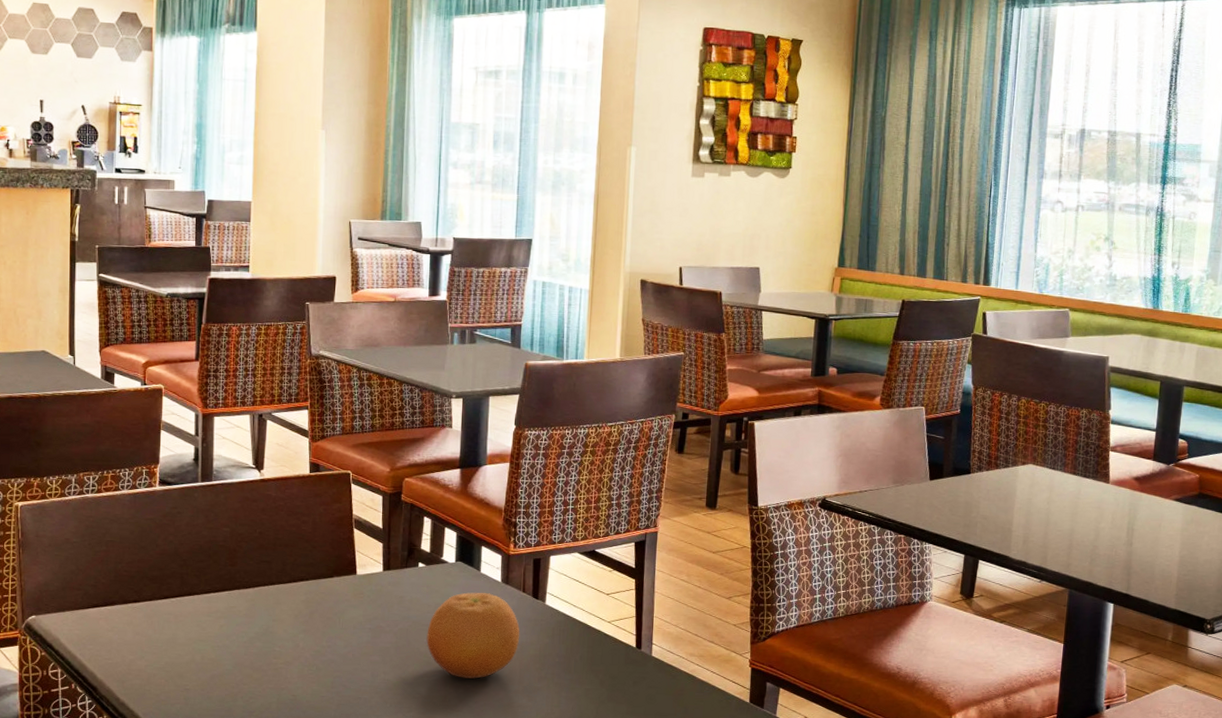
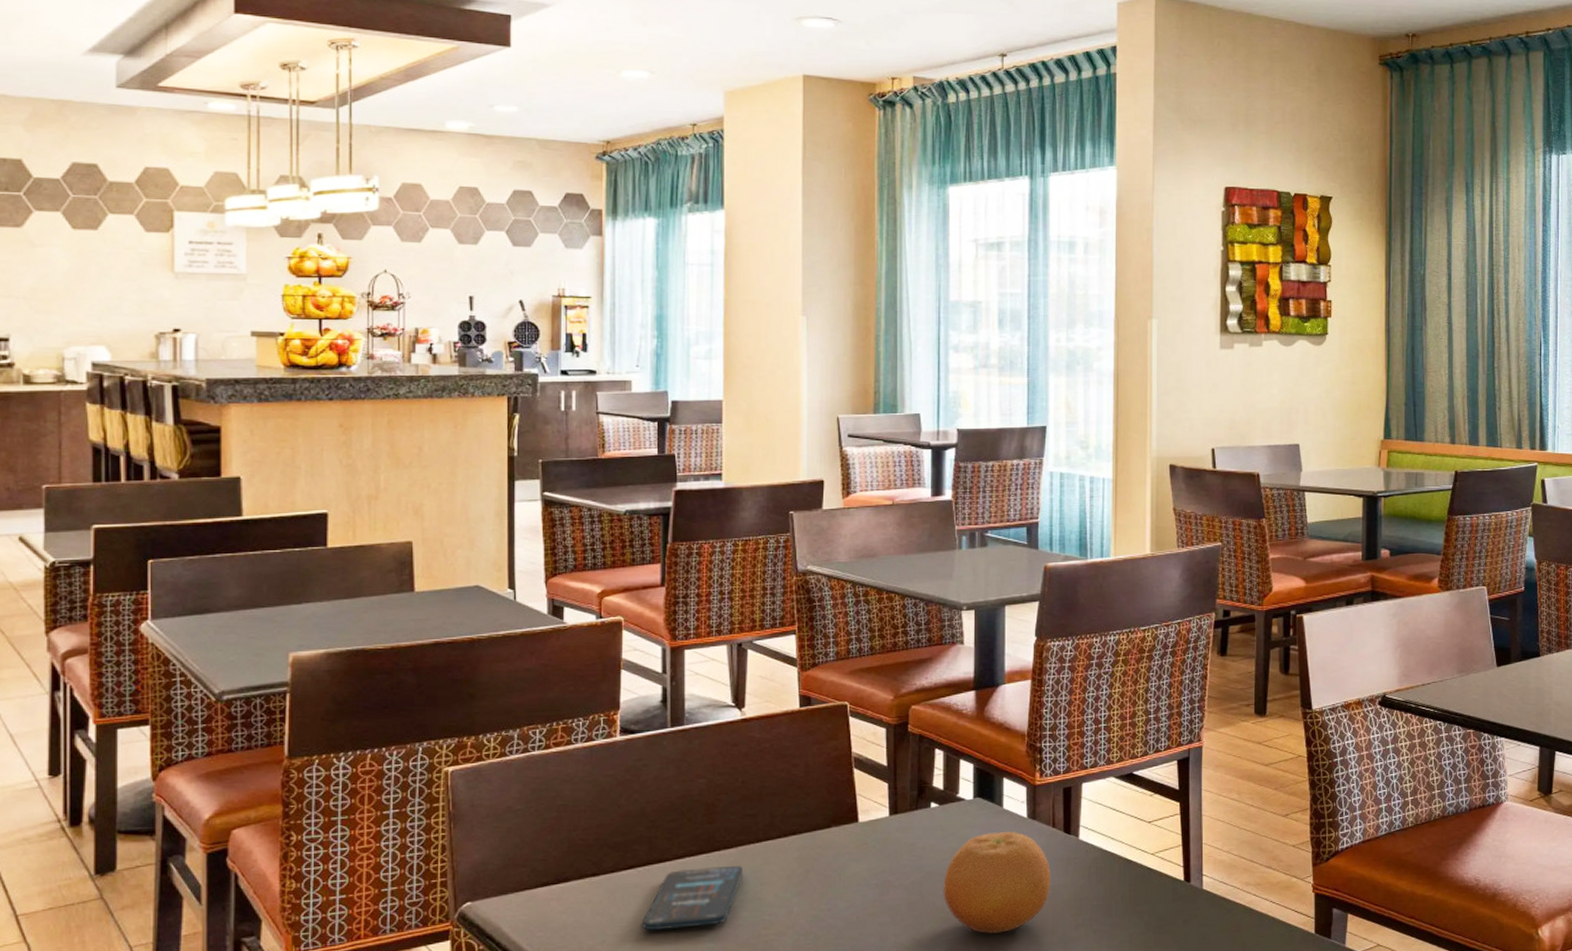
smartphone: none [174,602,259,652] -> present [642,865,744,931]

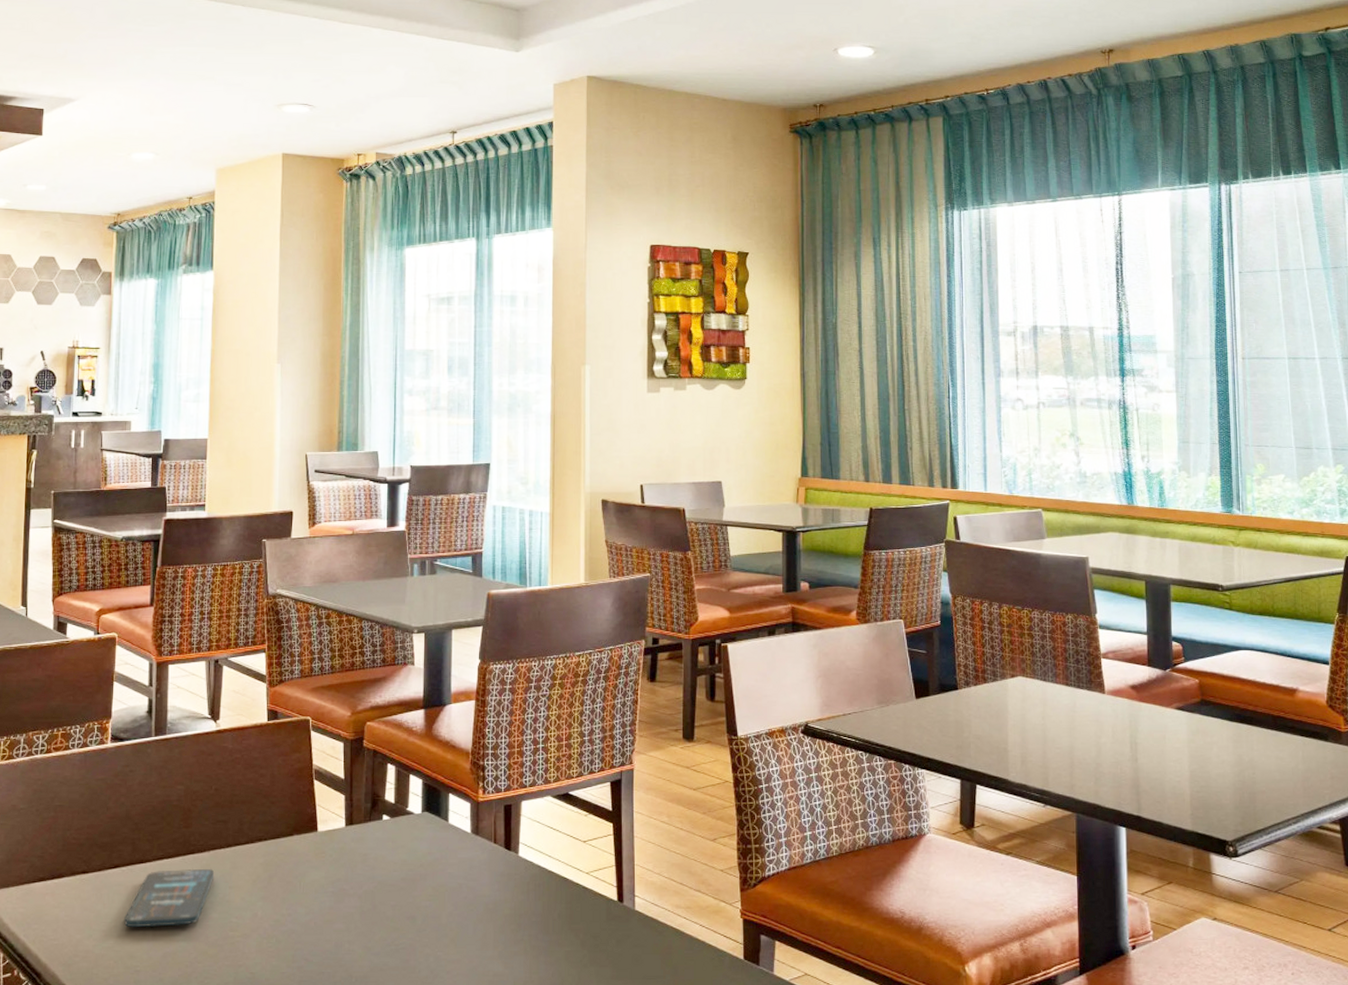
fruit: present [943,831,1052,934] -> none [393,845,493,945]

